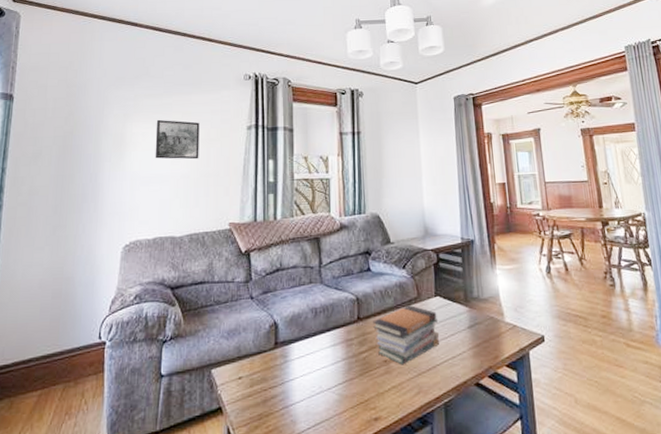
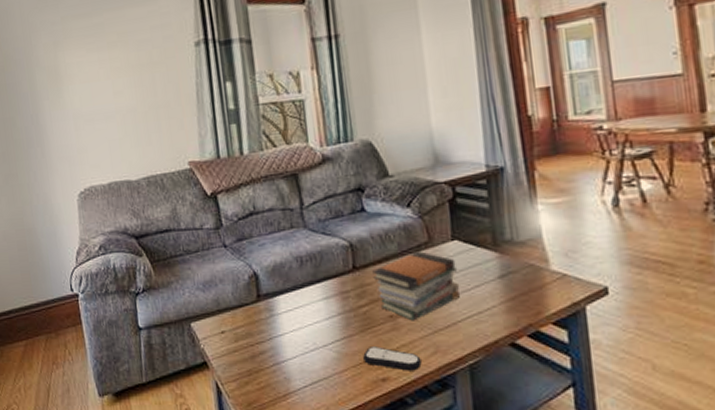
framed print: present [155,119,200,160] -> none [90,43,144,92]
remote control: none [360,388,407,411] -> present [363,346,422,371]

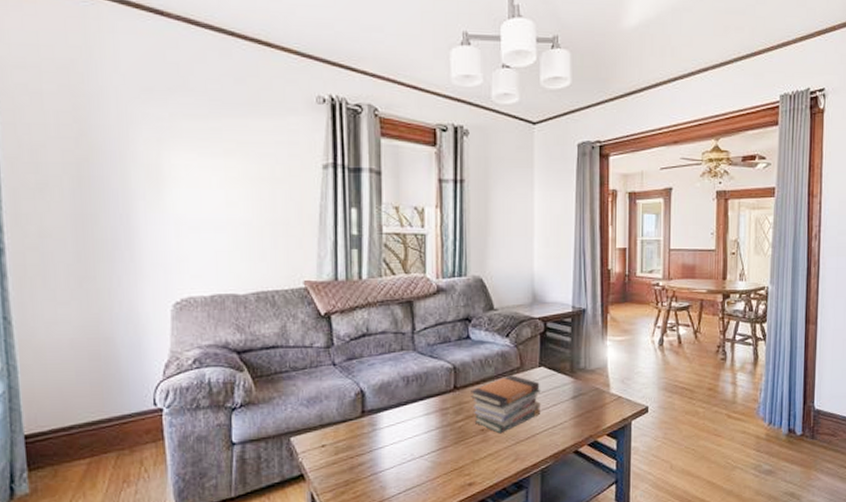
remote control: present [363,346,422,371] -> none [455,456,503,476]

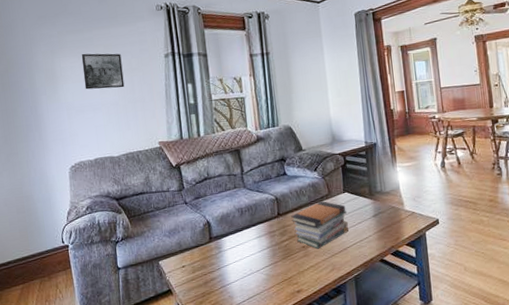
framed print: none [202,148,262,203] -> present [81,53,125,90]

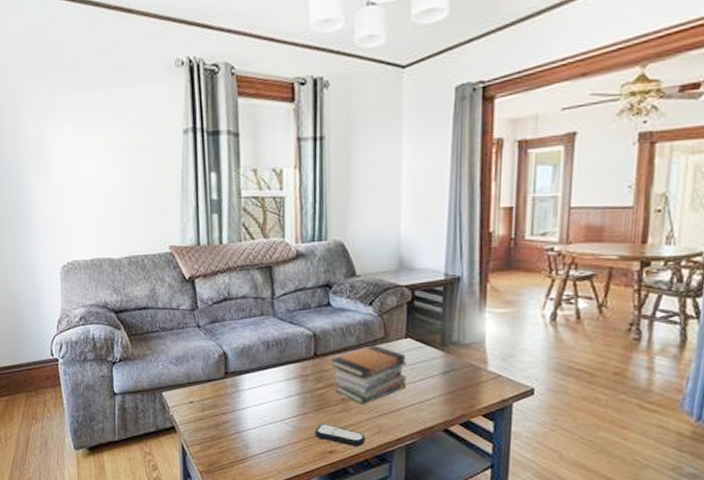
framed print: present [81,53,125,90] -> none [78,121,130,171]
remote control: none [284,268,324,284] -> present [315,424,365,447]

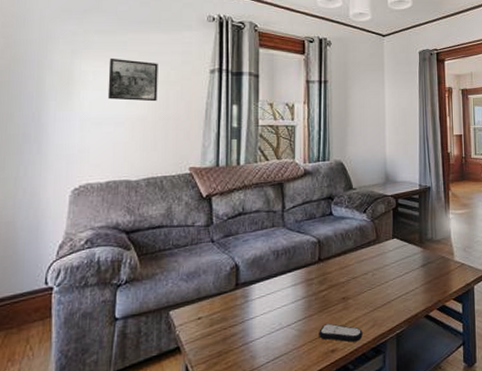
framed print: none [78,121,130,171] -> present [107,58,158,102]
book stack: present [331,345,408,405] -> none [333,247,395,302]

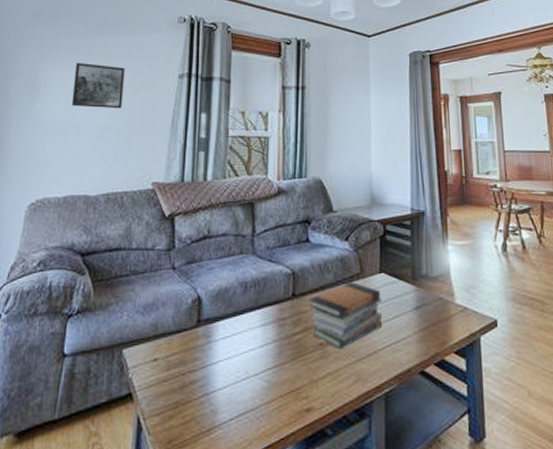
remote control: present [319,323,363,342] -> none [291,375,344,401]
book stack: none [333,247,395,302] -> present [309,282,383,349]

